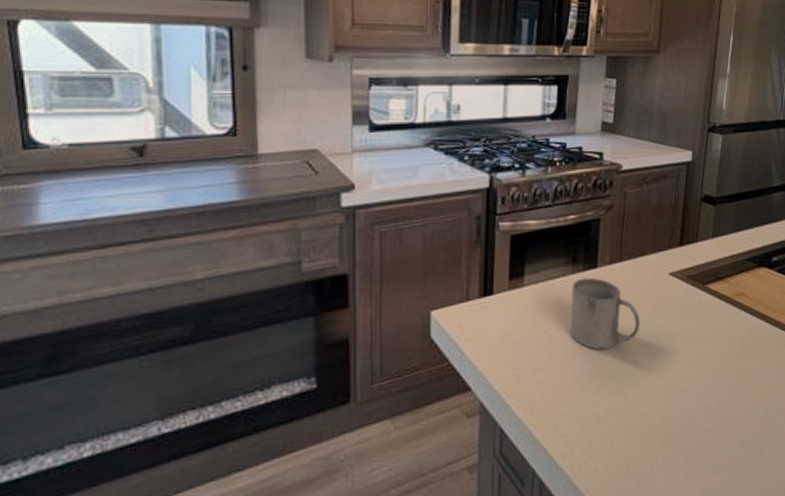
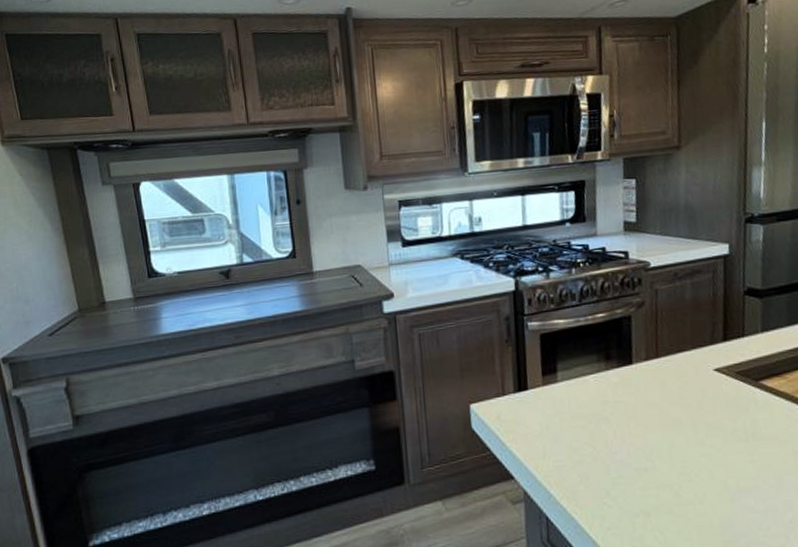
mug: present [569,277,640,350] -> none [607,373,686,445]

